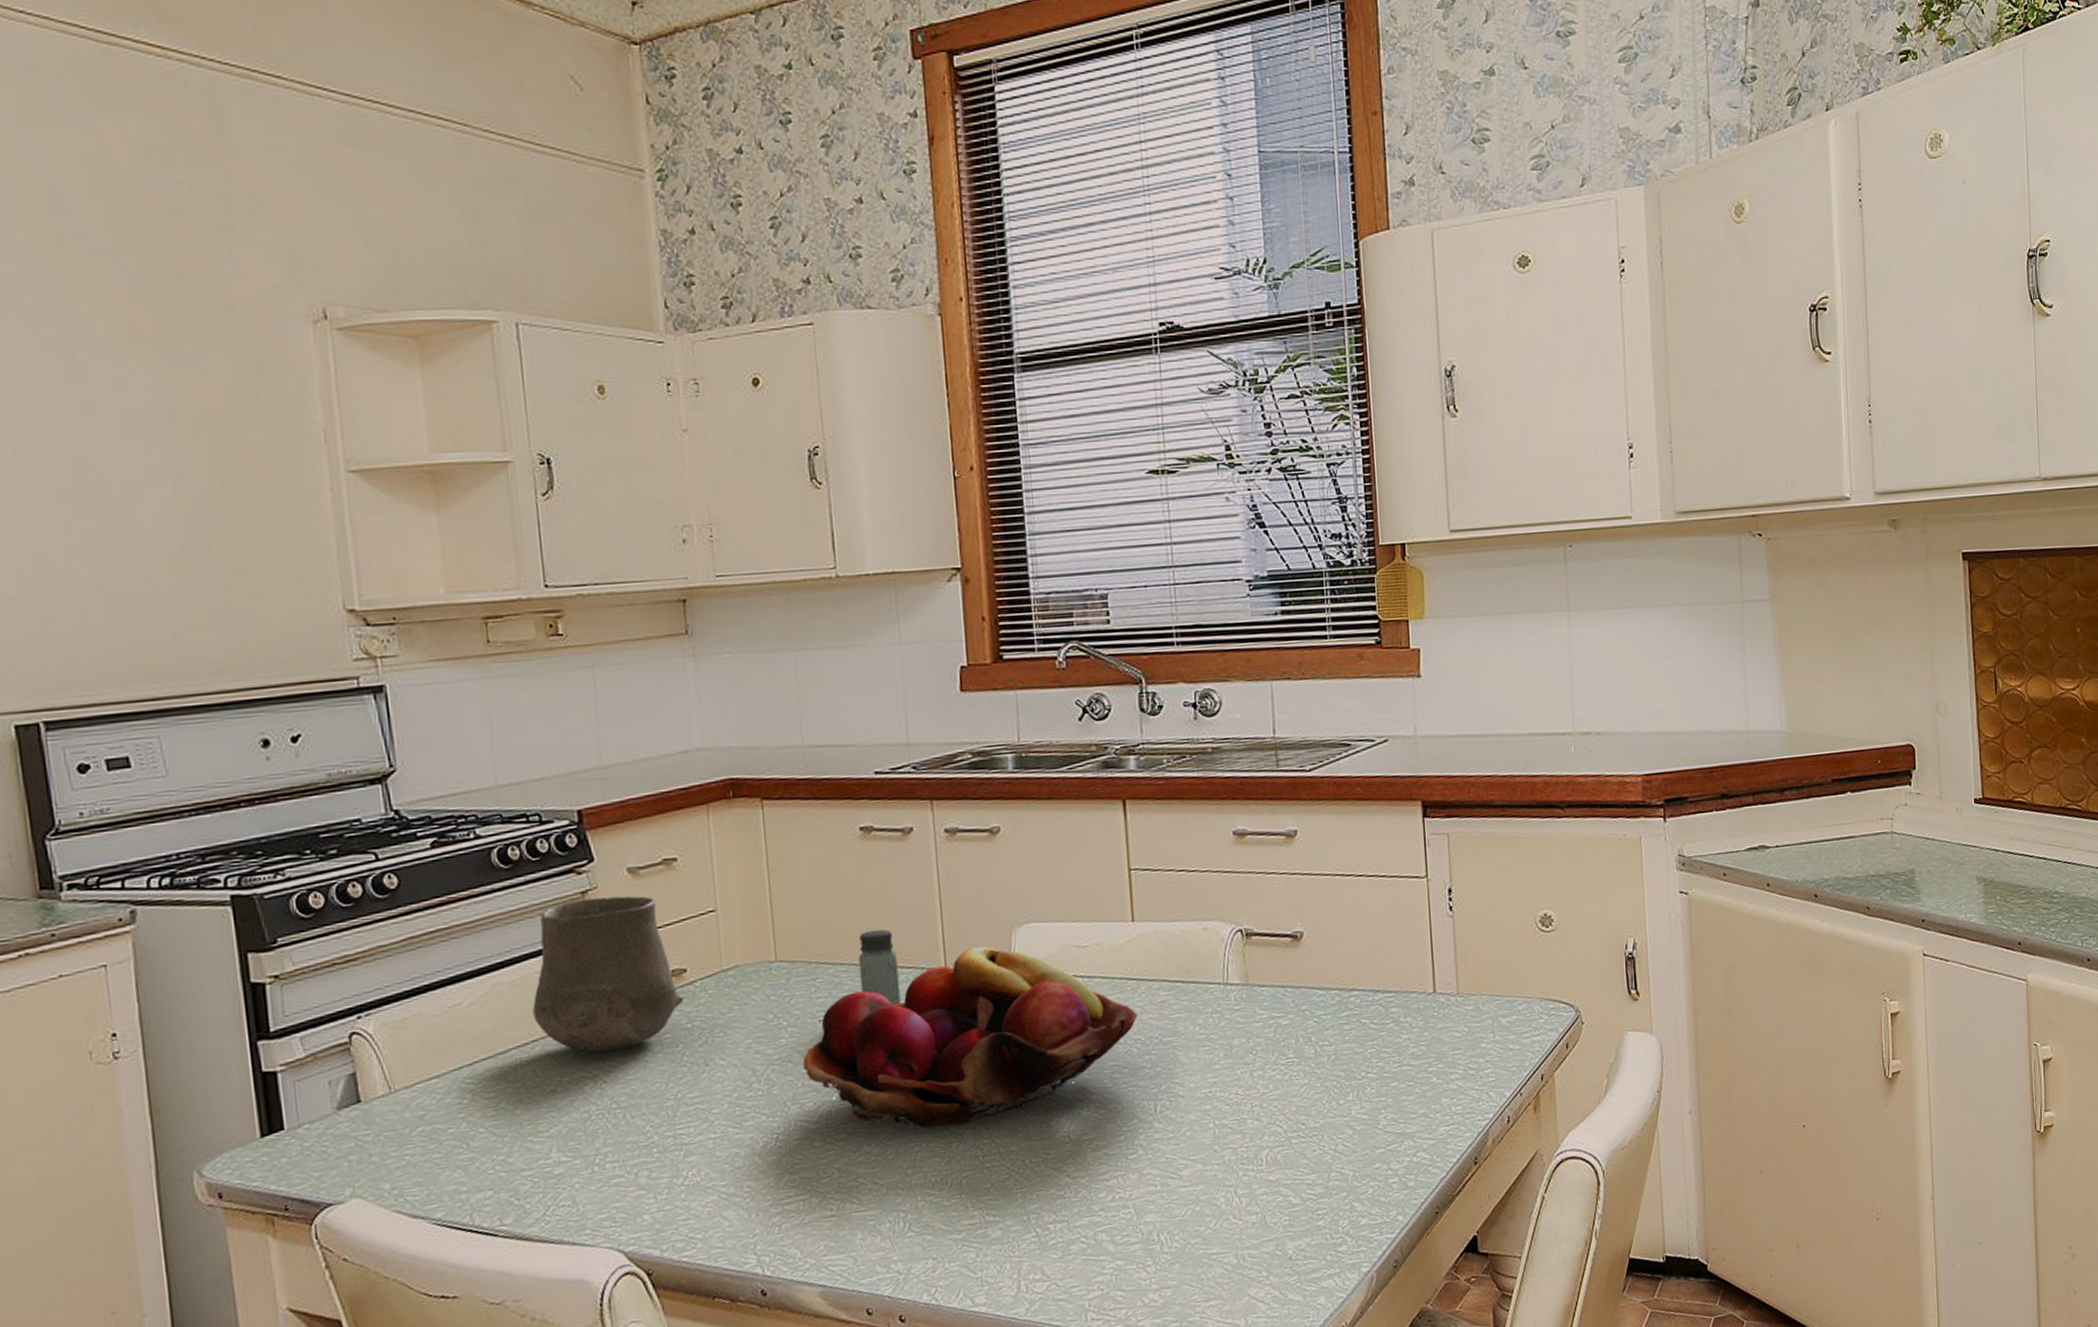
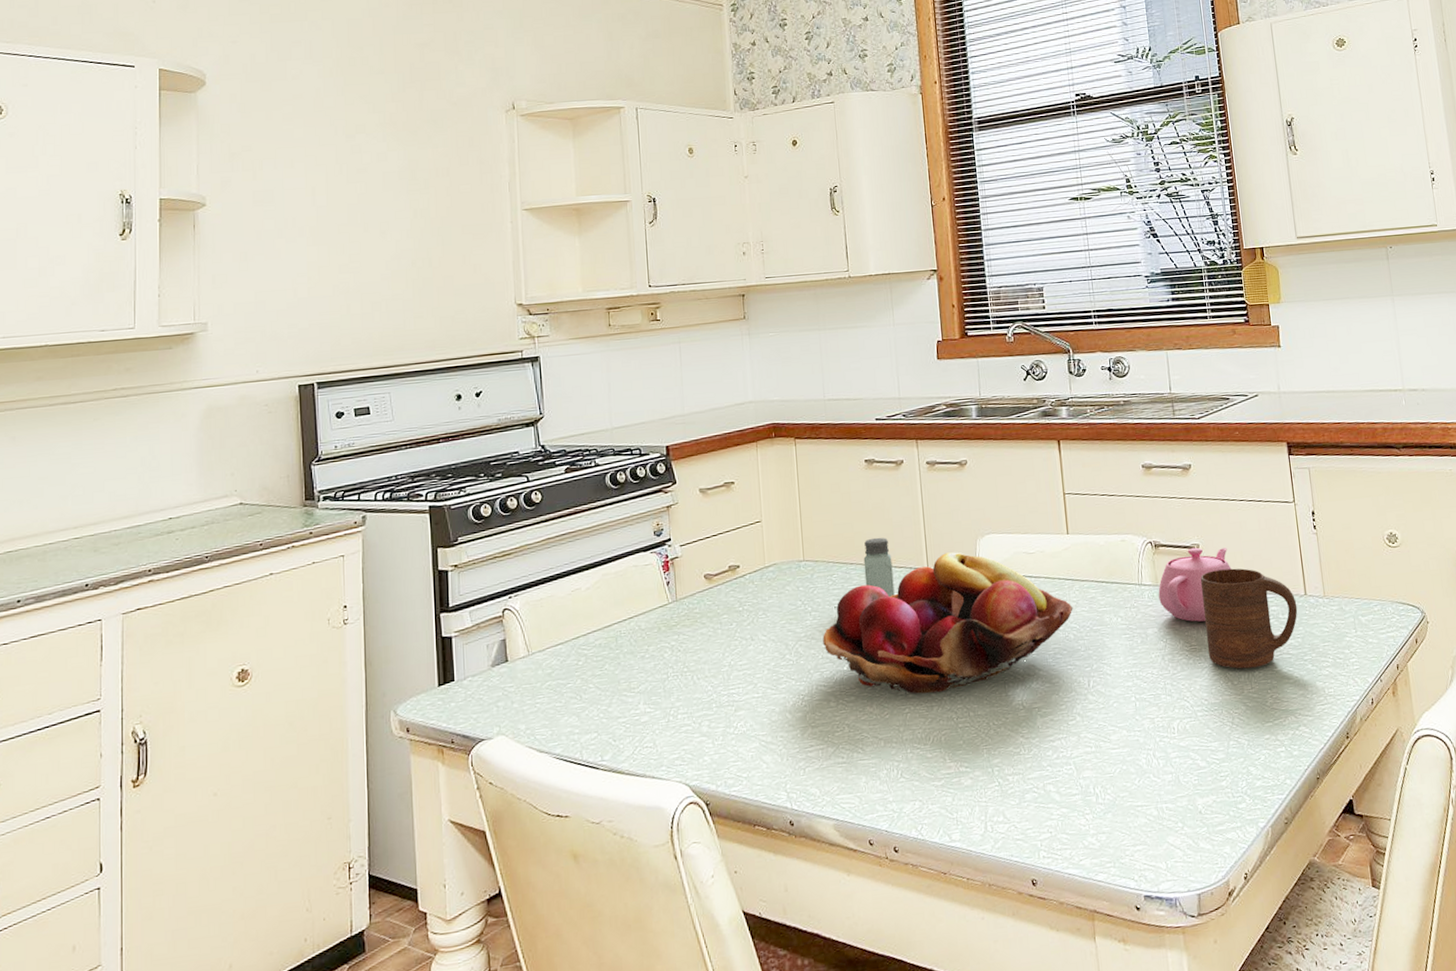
ceramic cup: present [532,896,684,1052] -> none [630,509,737,628]
teapot: none [1248,935,1343,1029] -> present [1158,547,1232,622]
cup: none [1302,961,1424,1085] -> present [1200,568,1298,669]

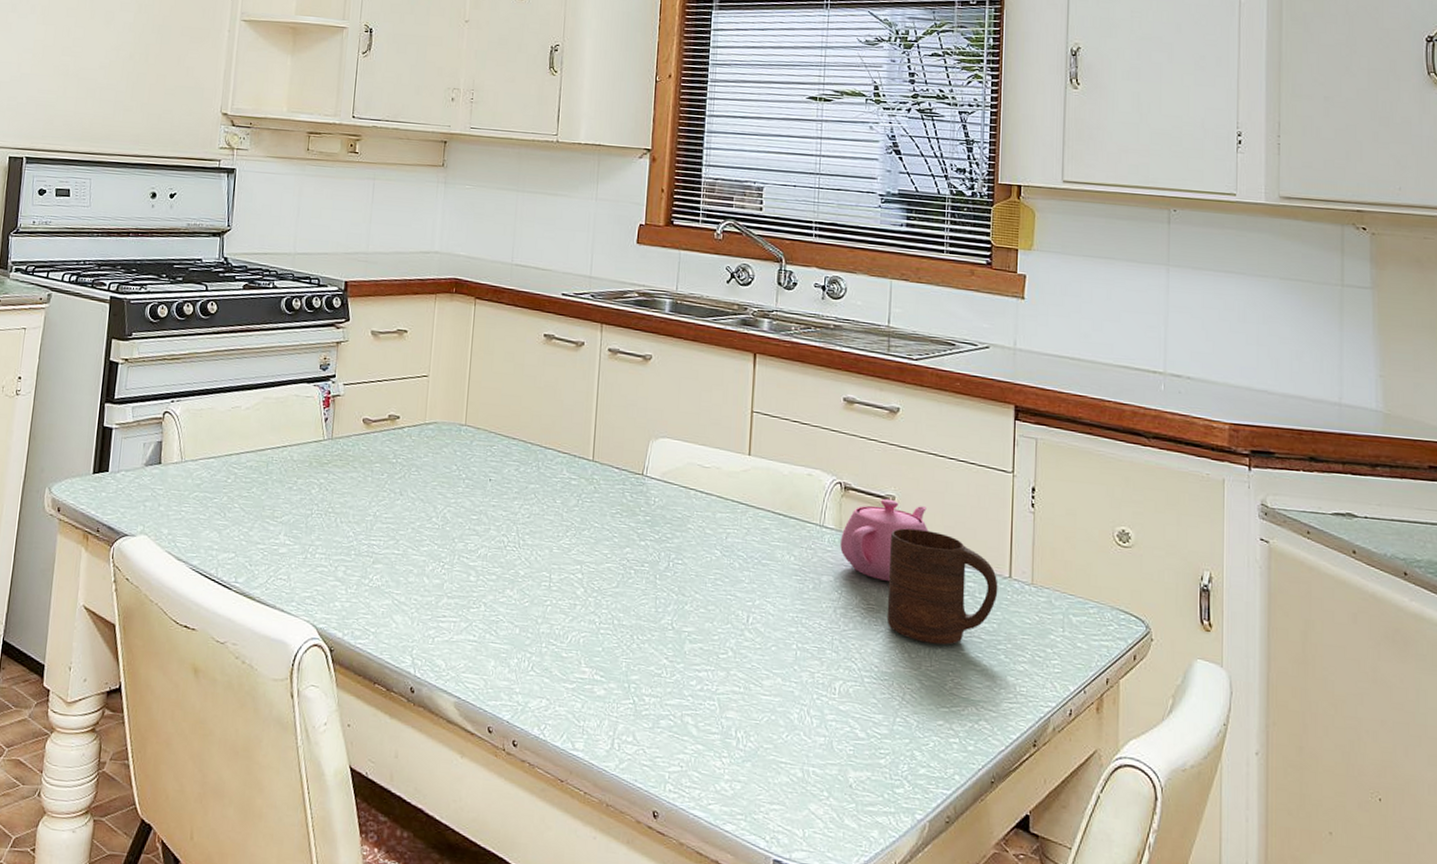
fruit basket: present [823,552,1073,695] -> none [472,448,743,593]
saltshaker: present [863,537,895,598] -> none [525,416,557,482]

